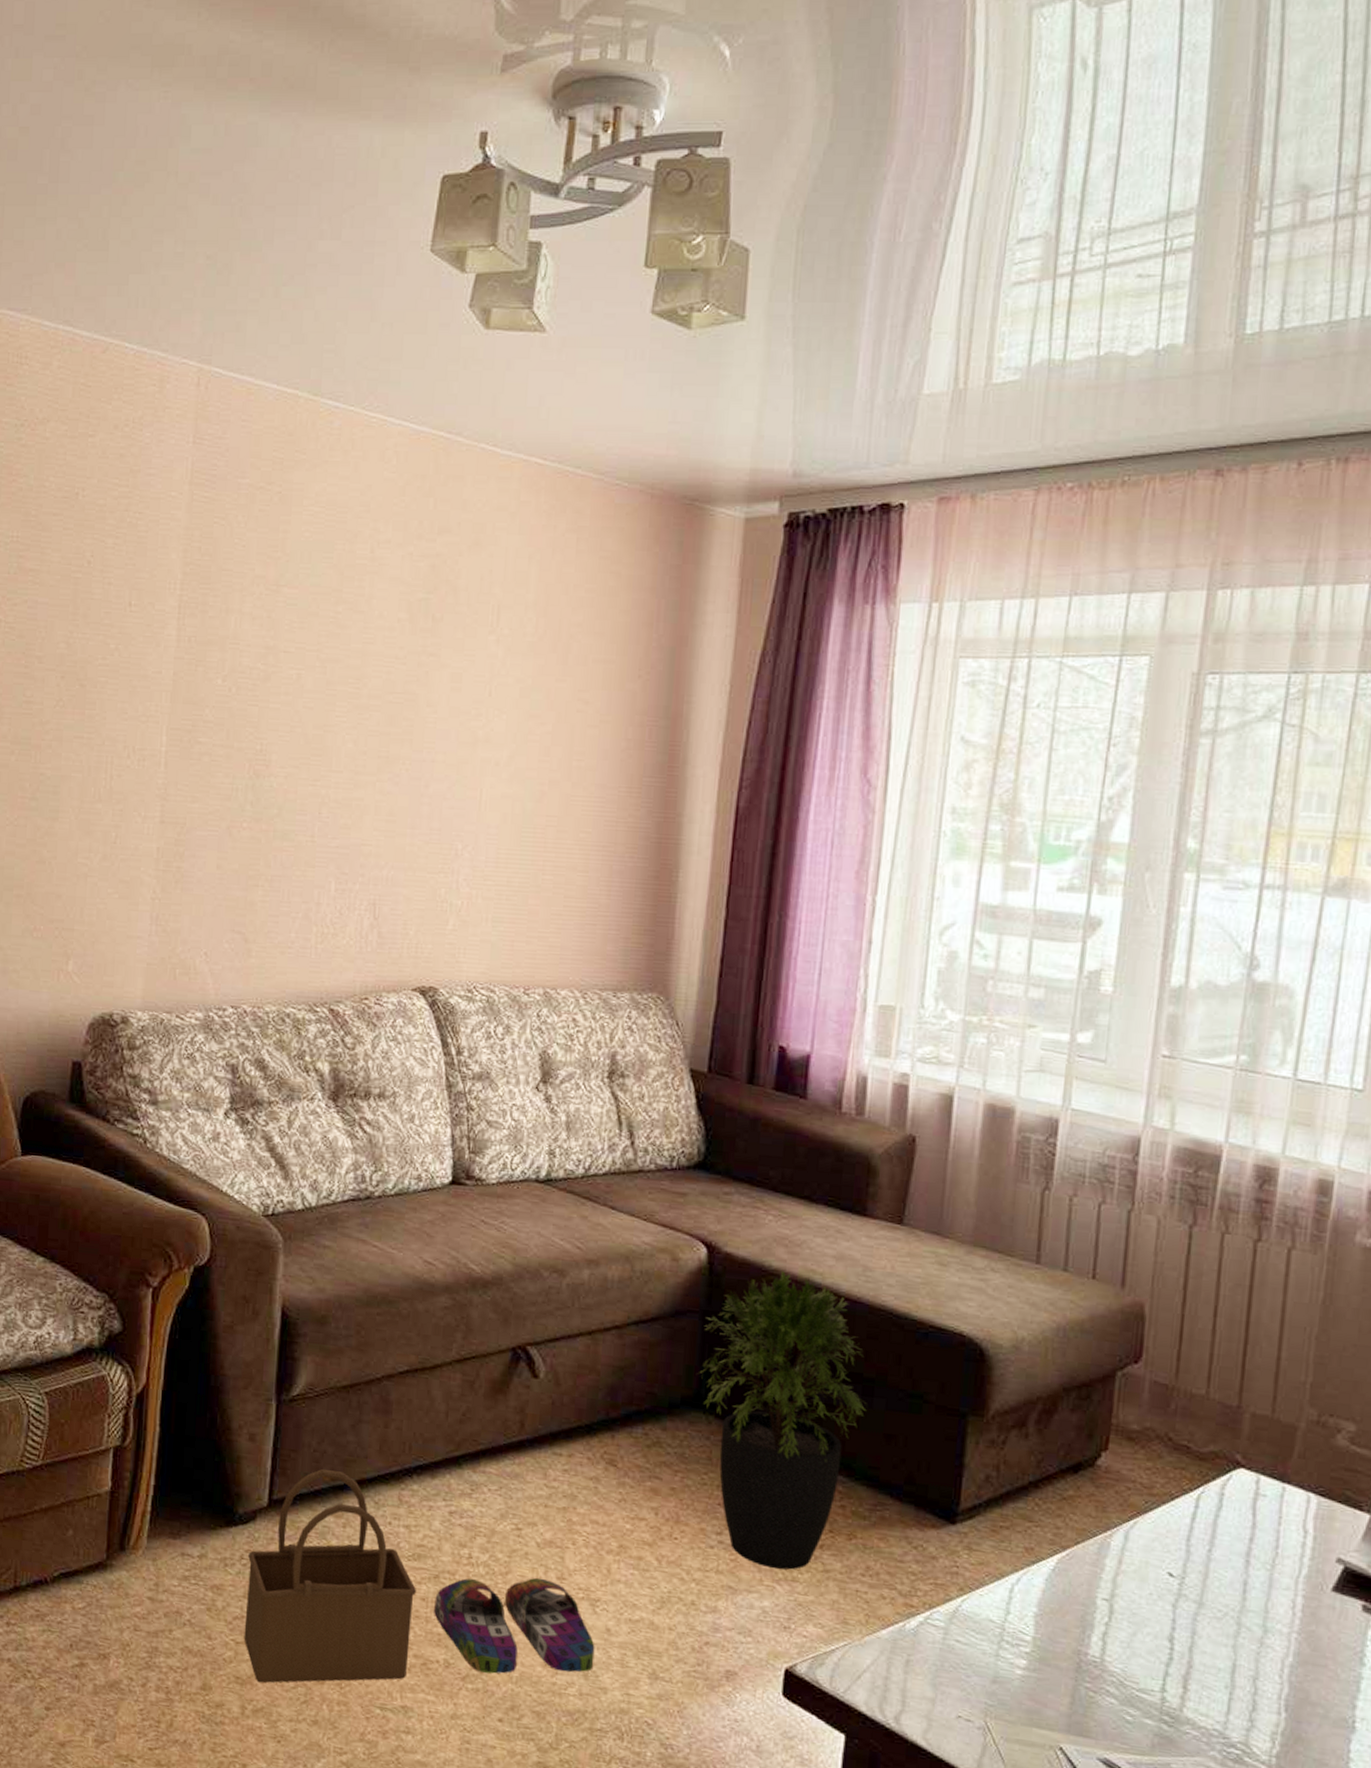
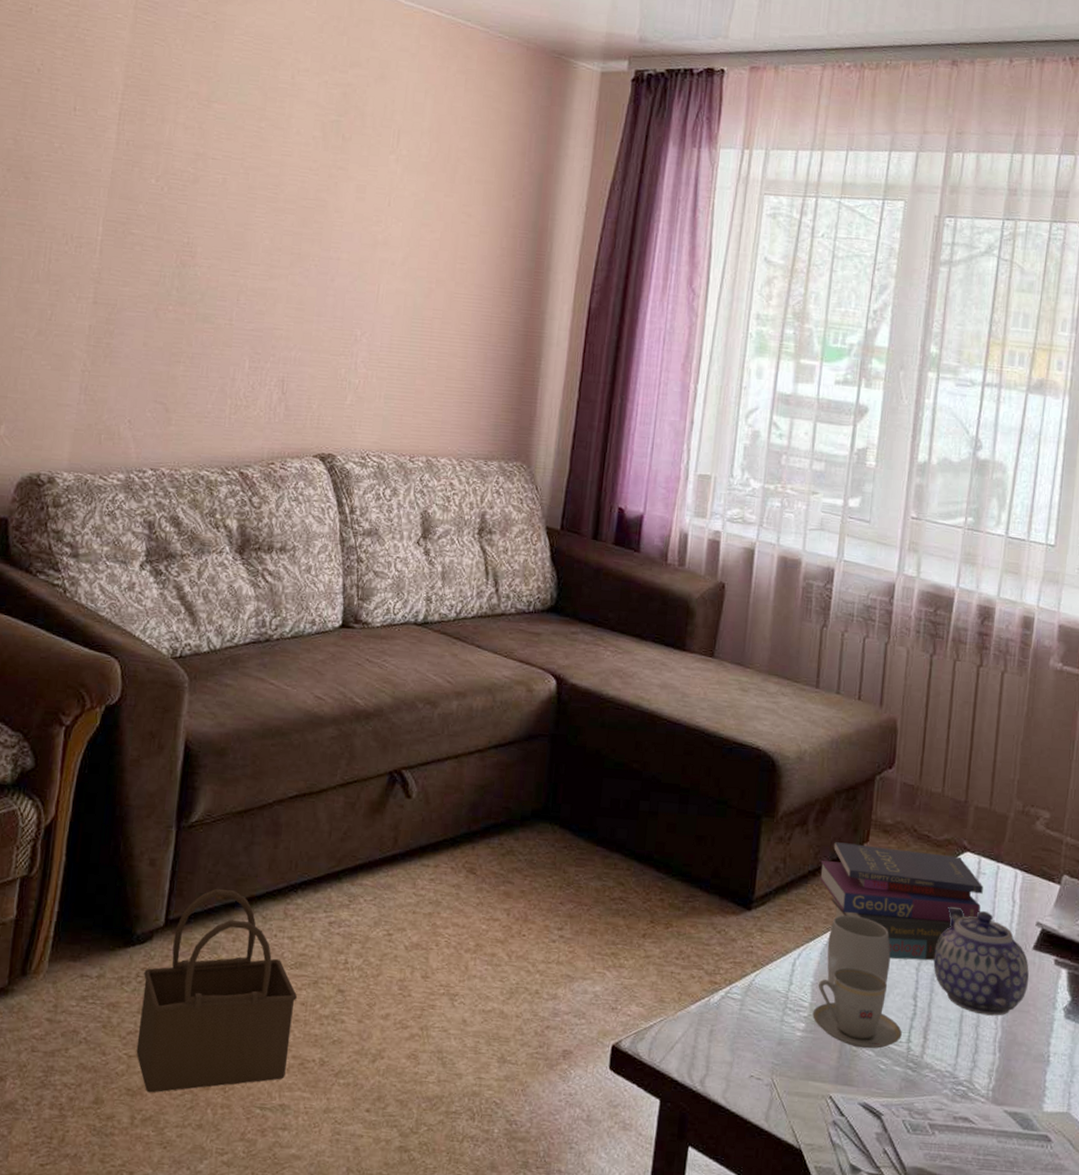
slippers: present [434,1577,595,1674] -> none [312,977,453,1068]
potted plant: present [699,1271,867,1570] -> none [547,698,683,958]
teacup: none [1036,1597,1154,1697] -> present [812,966,902,1049]
books: none [1043,1449,1263,1596] -> present [819,842,983,960]
mug: none [1054,1536,1139,1620] -> present [827,915,891,985]
teapot: none [1195,1532,1327,1669] -> present [933,906,1029,1016]

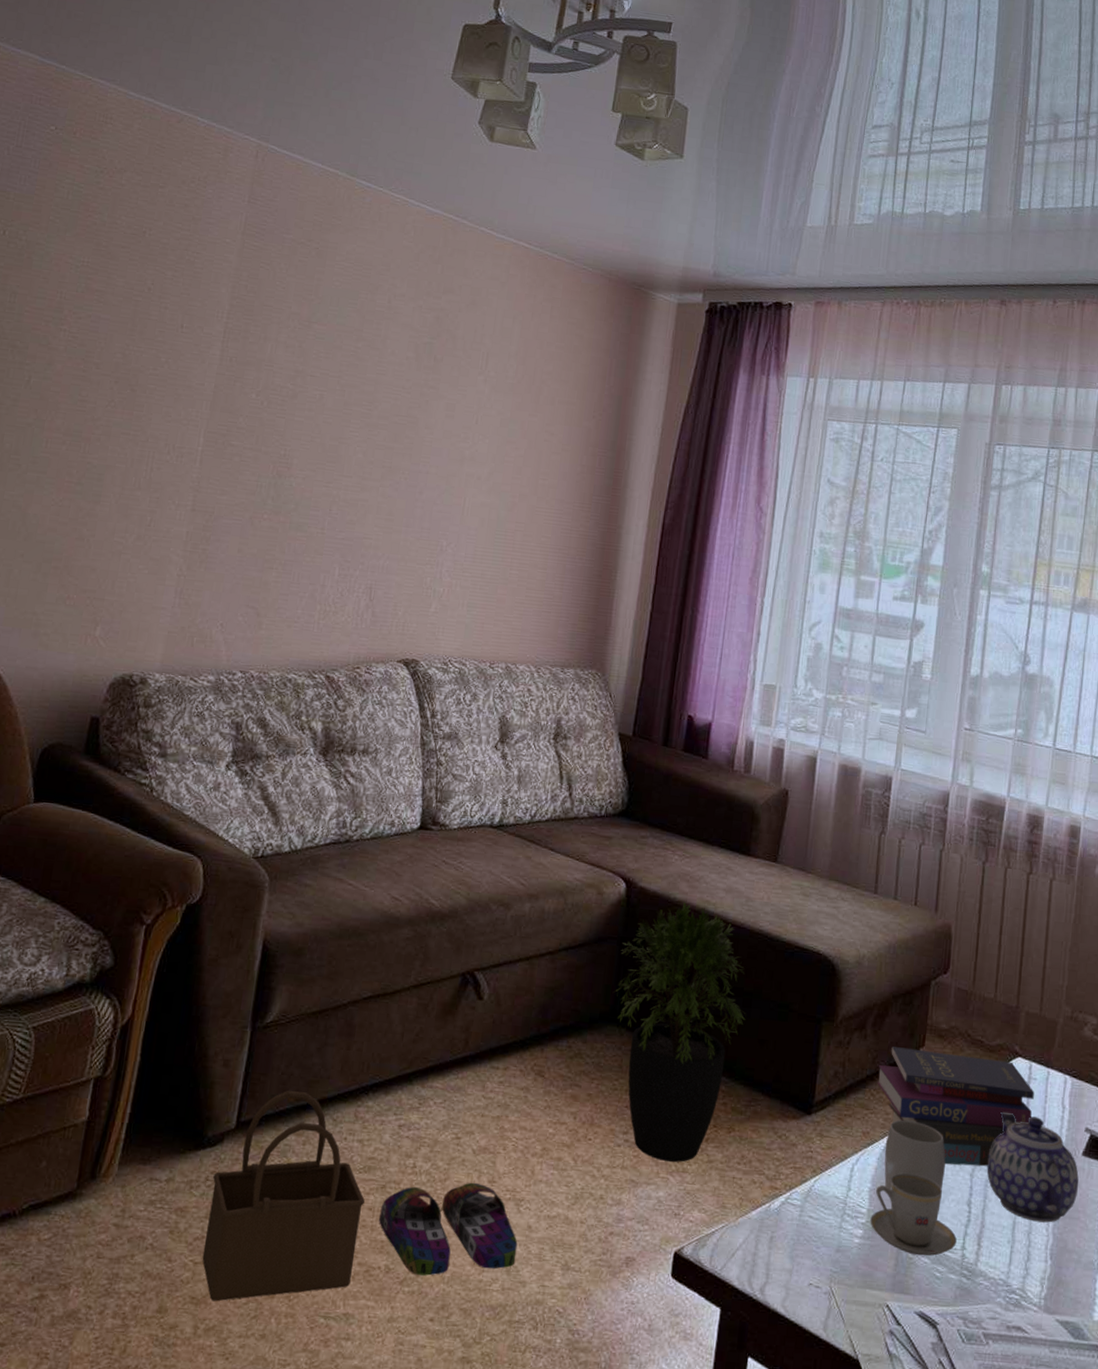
slippers: none [312,977,453,1068] -> present [379,1182,518,1276]
potted plant: none [547,698,683,958] -> present [615,902,746,1162]

